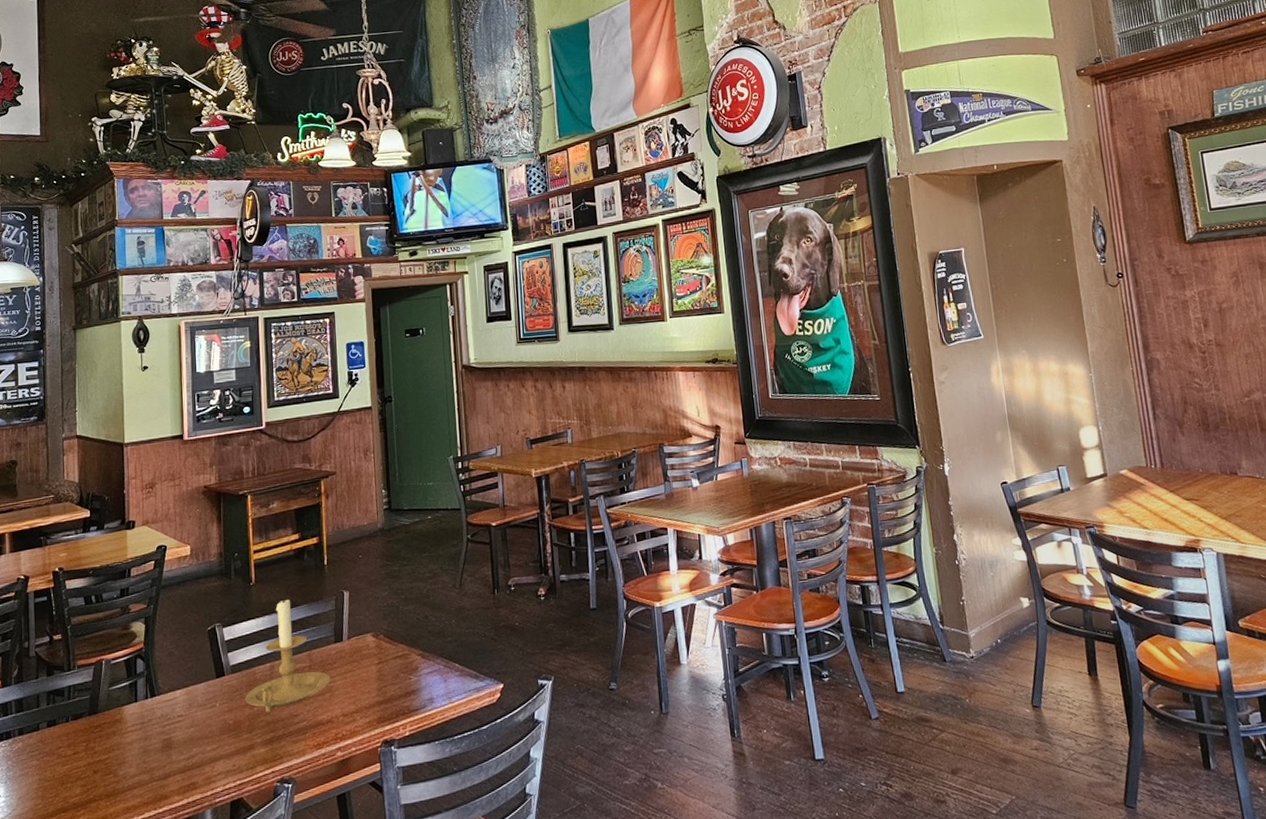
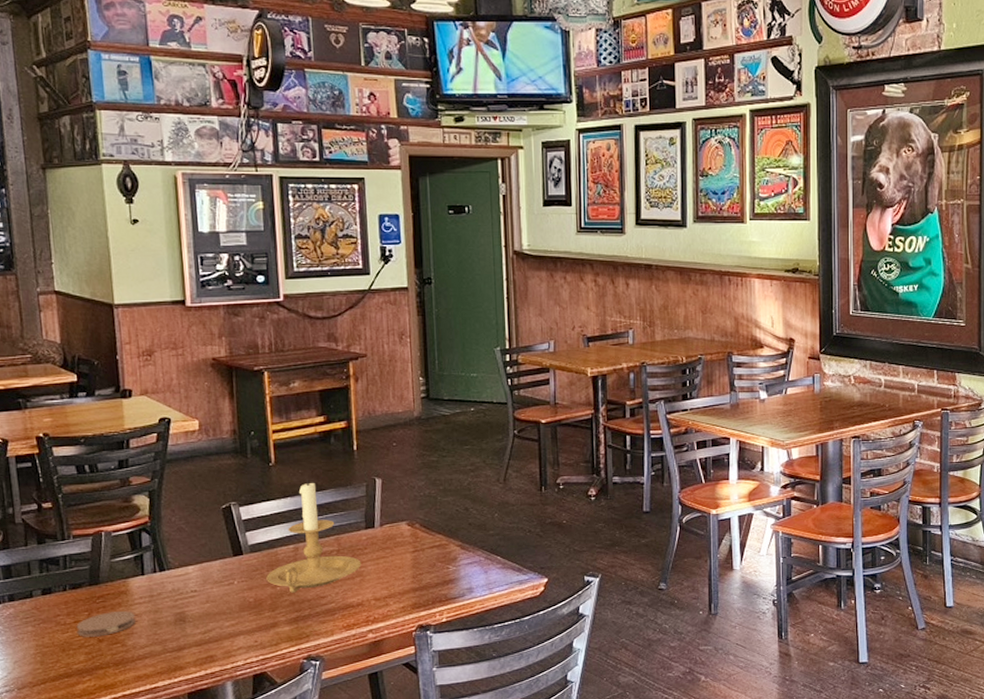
coaster: none [75,740,127,769] -> present [76,611,135,637]

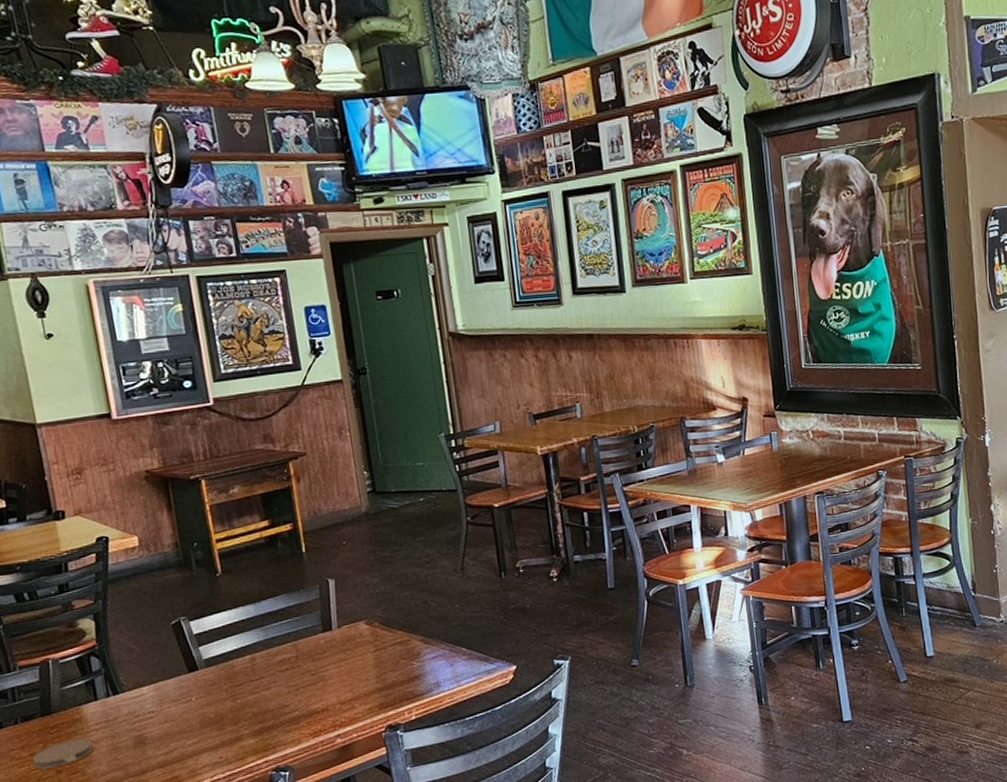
candle holder: present [266,479,362,593] -> none [224,587,323,705]

